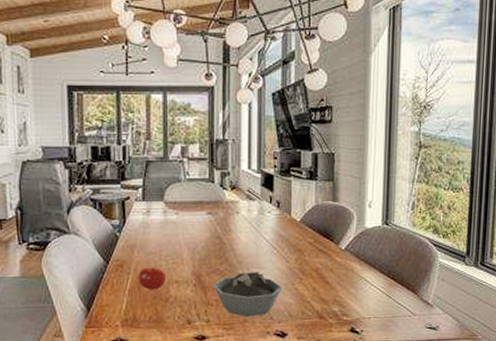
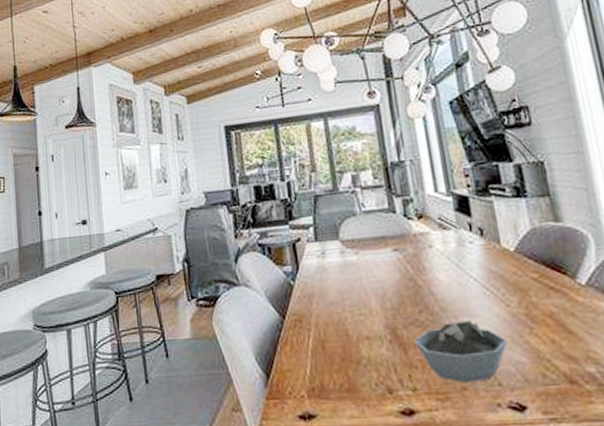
fruit: present [138,267,167,290] -> none [320,320,355,350]

